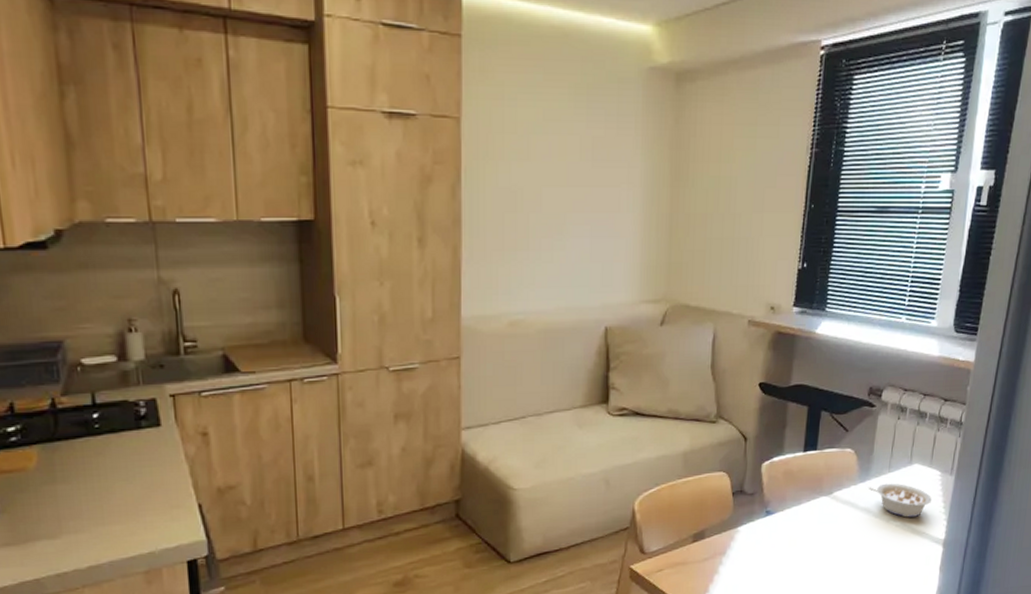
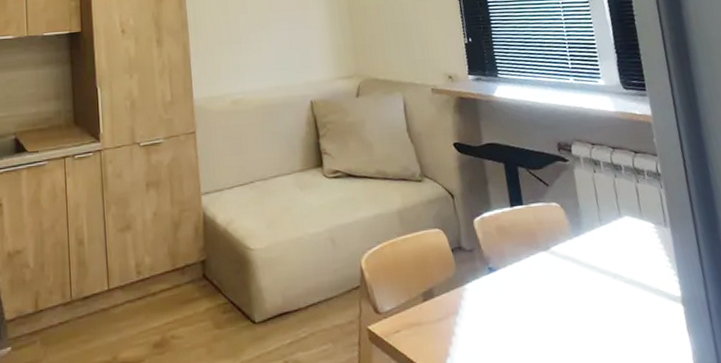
legume: present [867,483,933,518] -> none [583,236,655,273]

